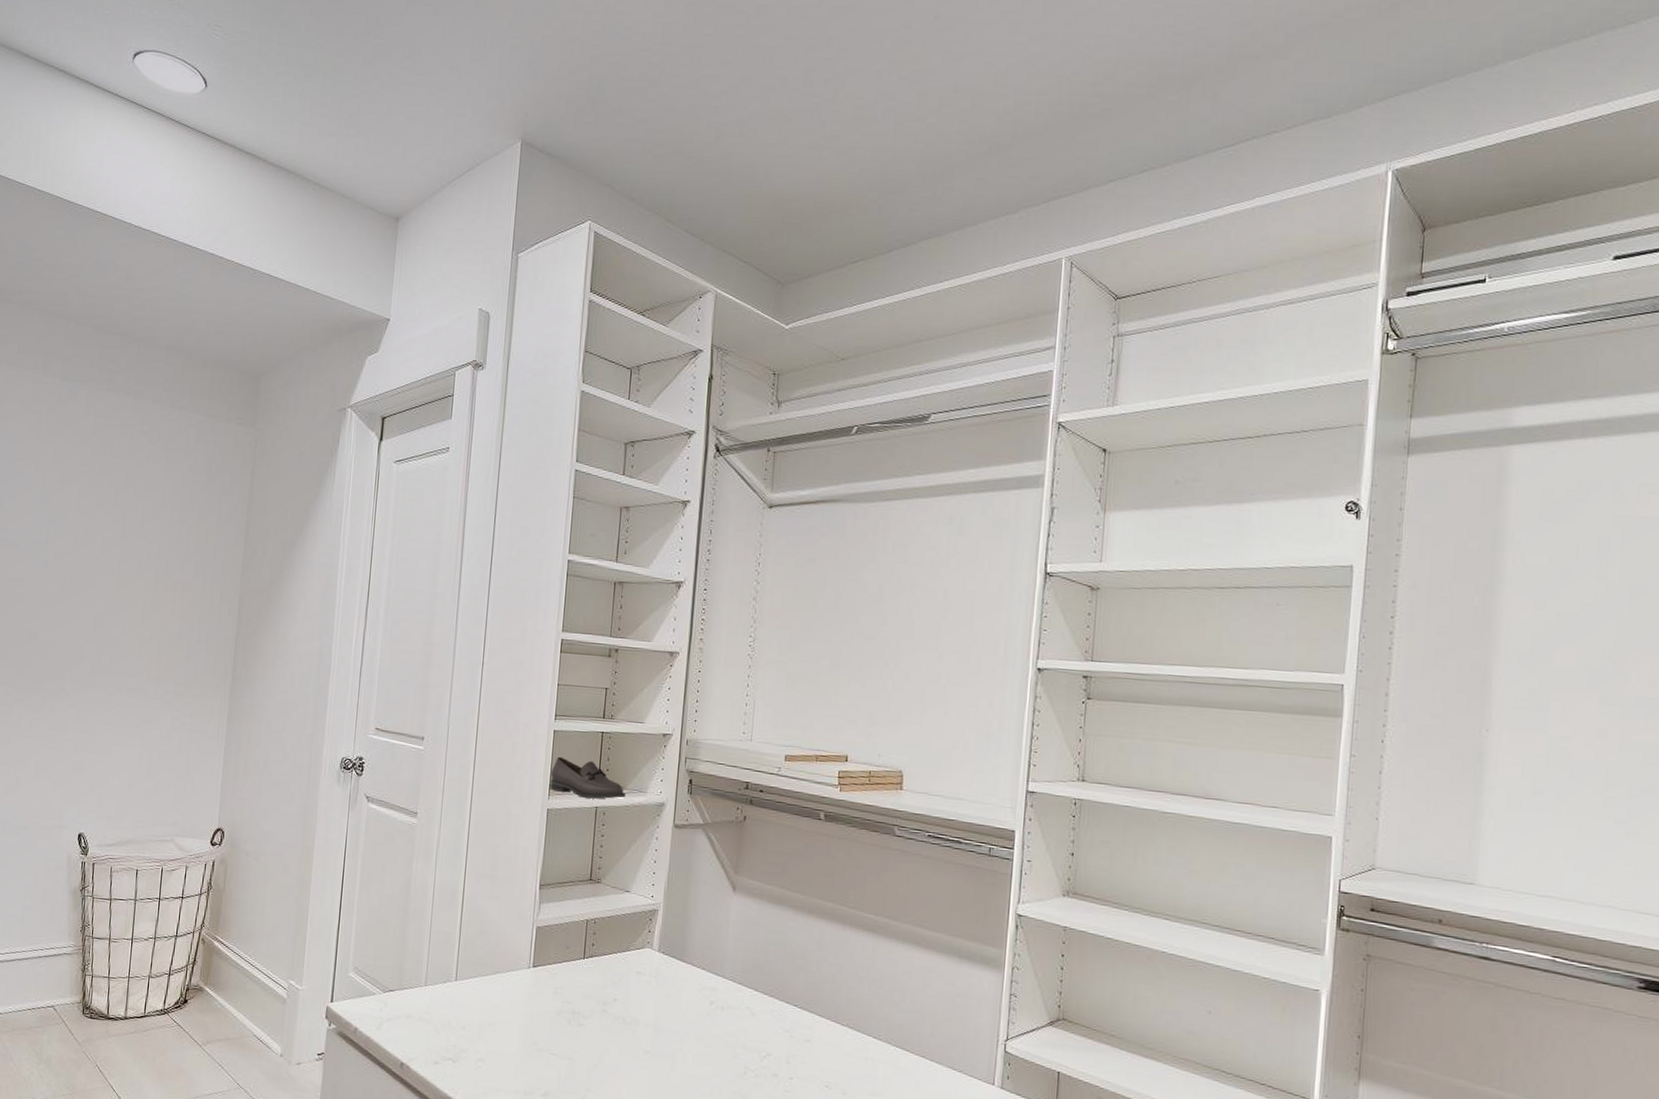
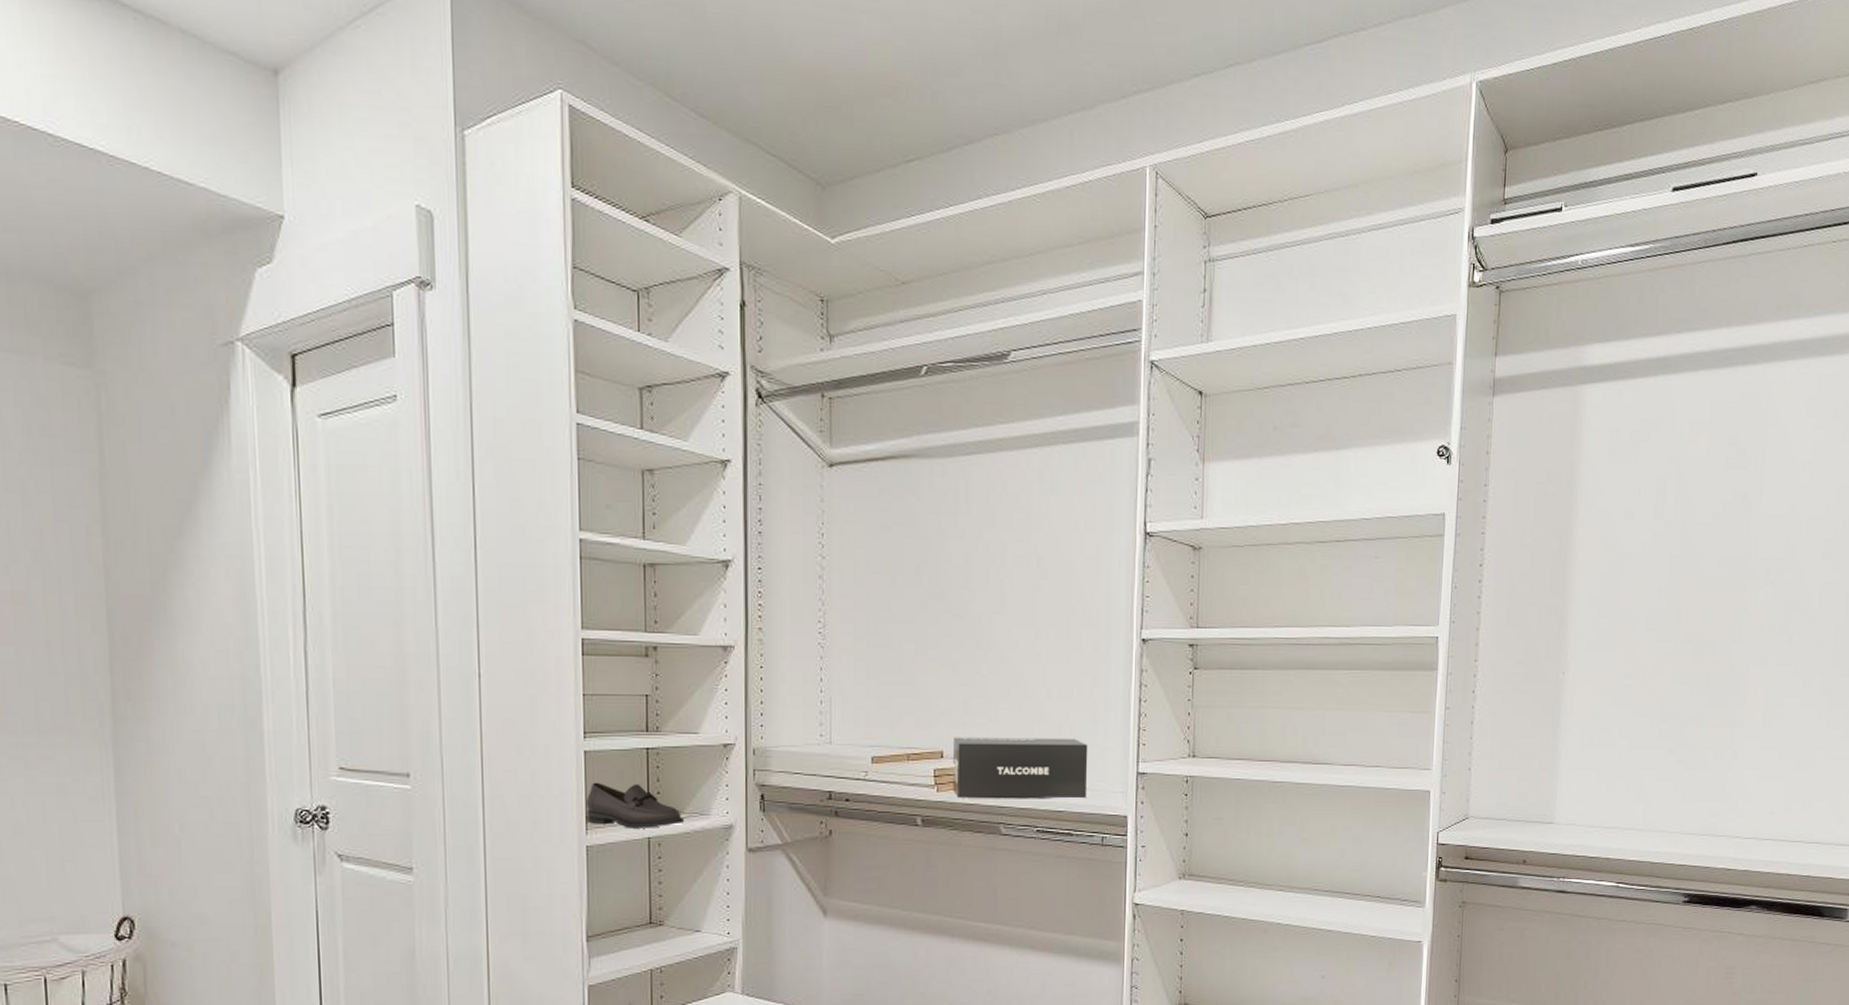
box: none [854,744,981,811] -> present [953,737,1088,799]

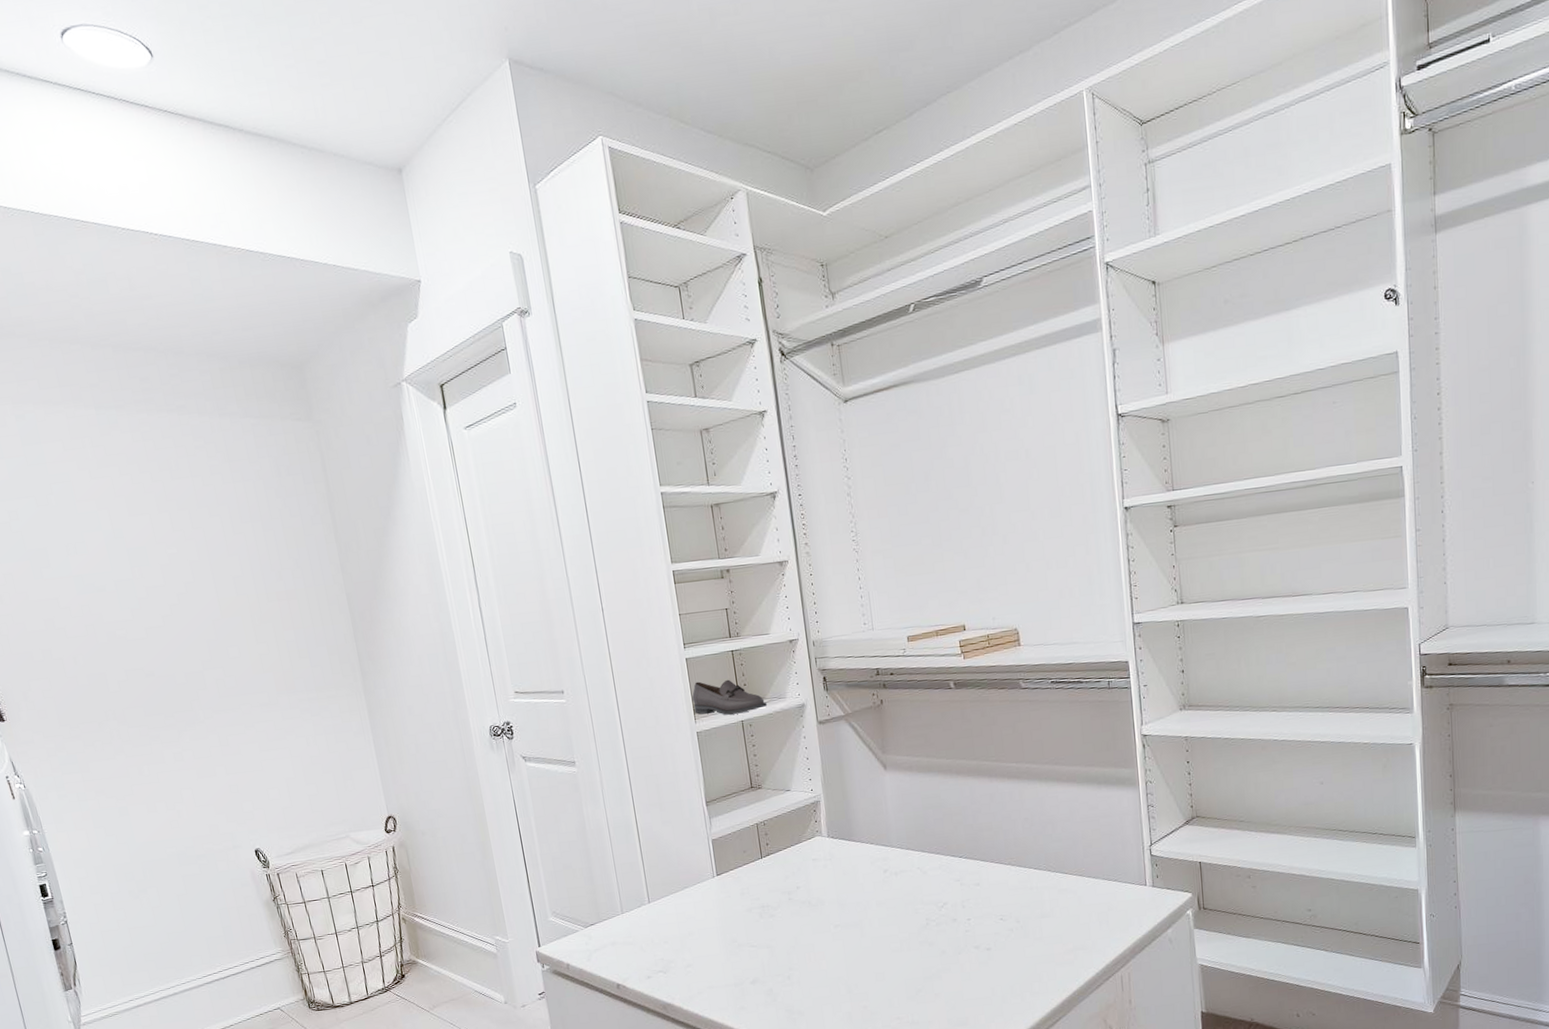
box: present [953,737,1088,799] -> none [972,600,1091,662]

